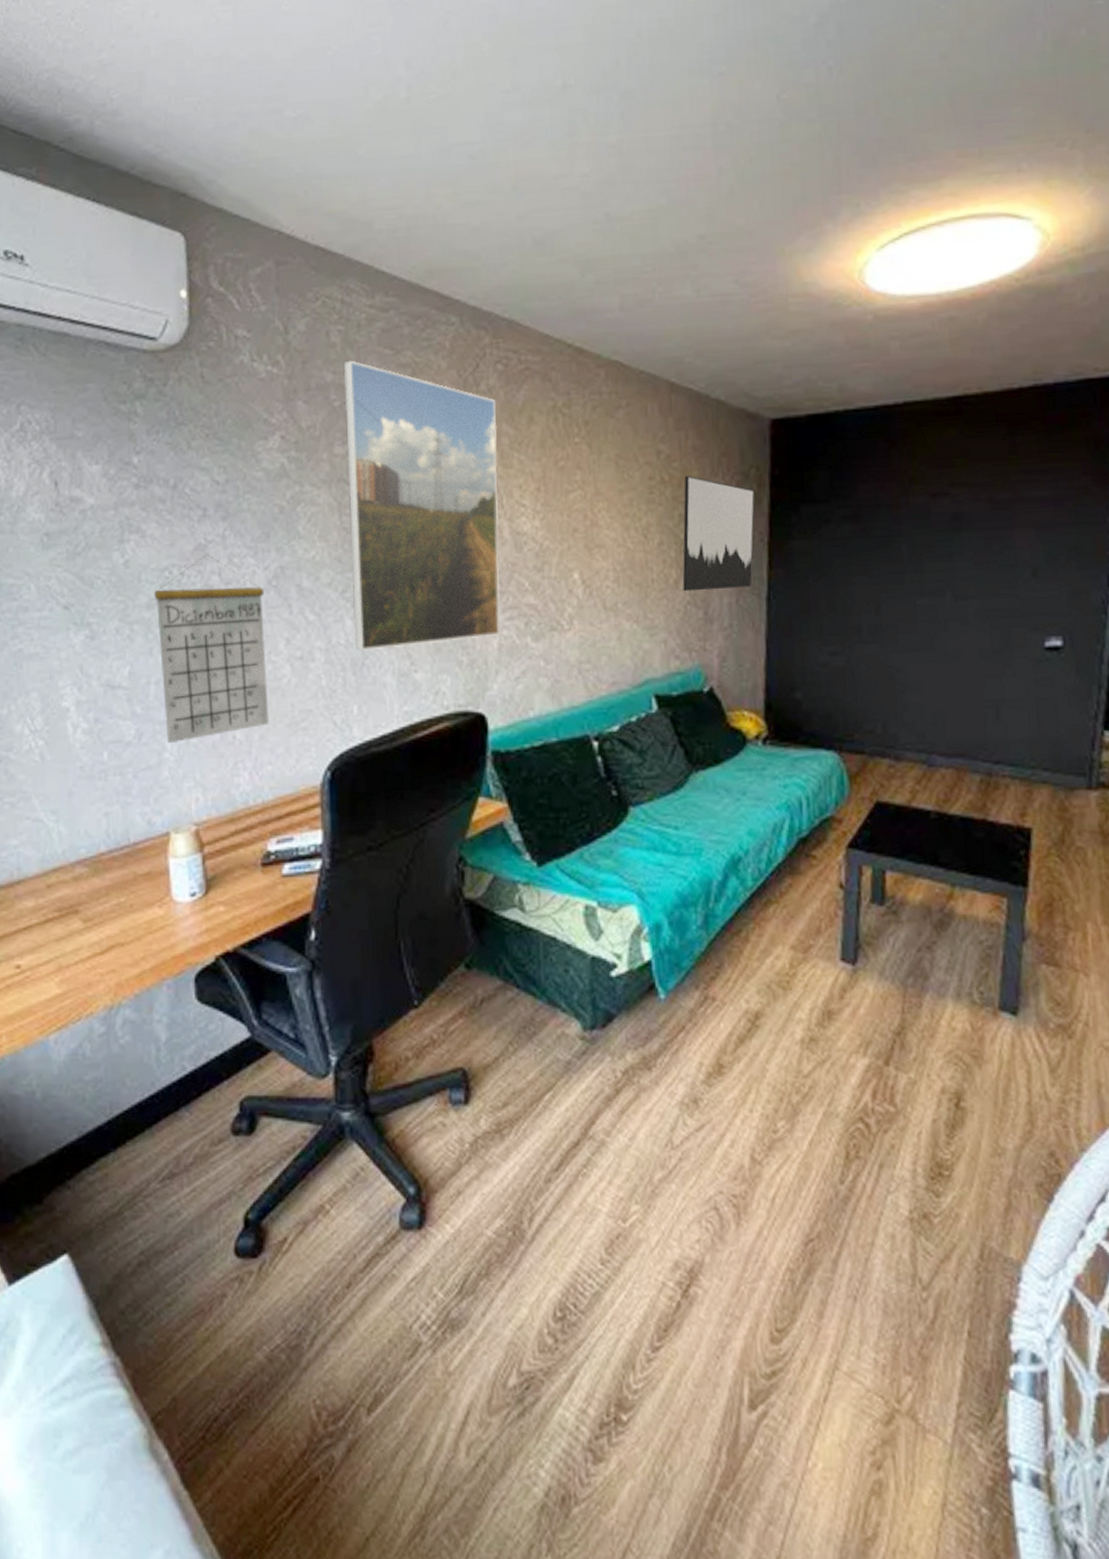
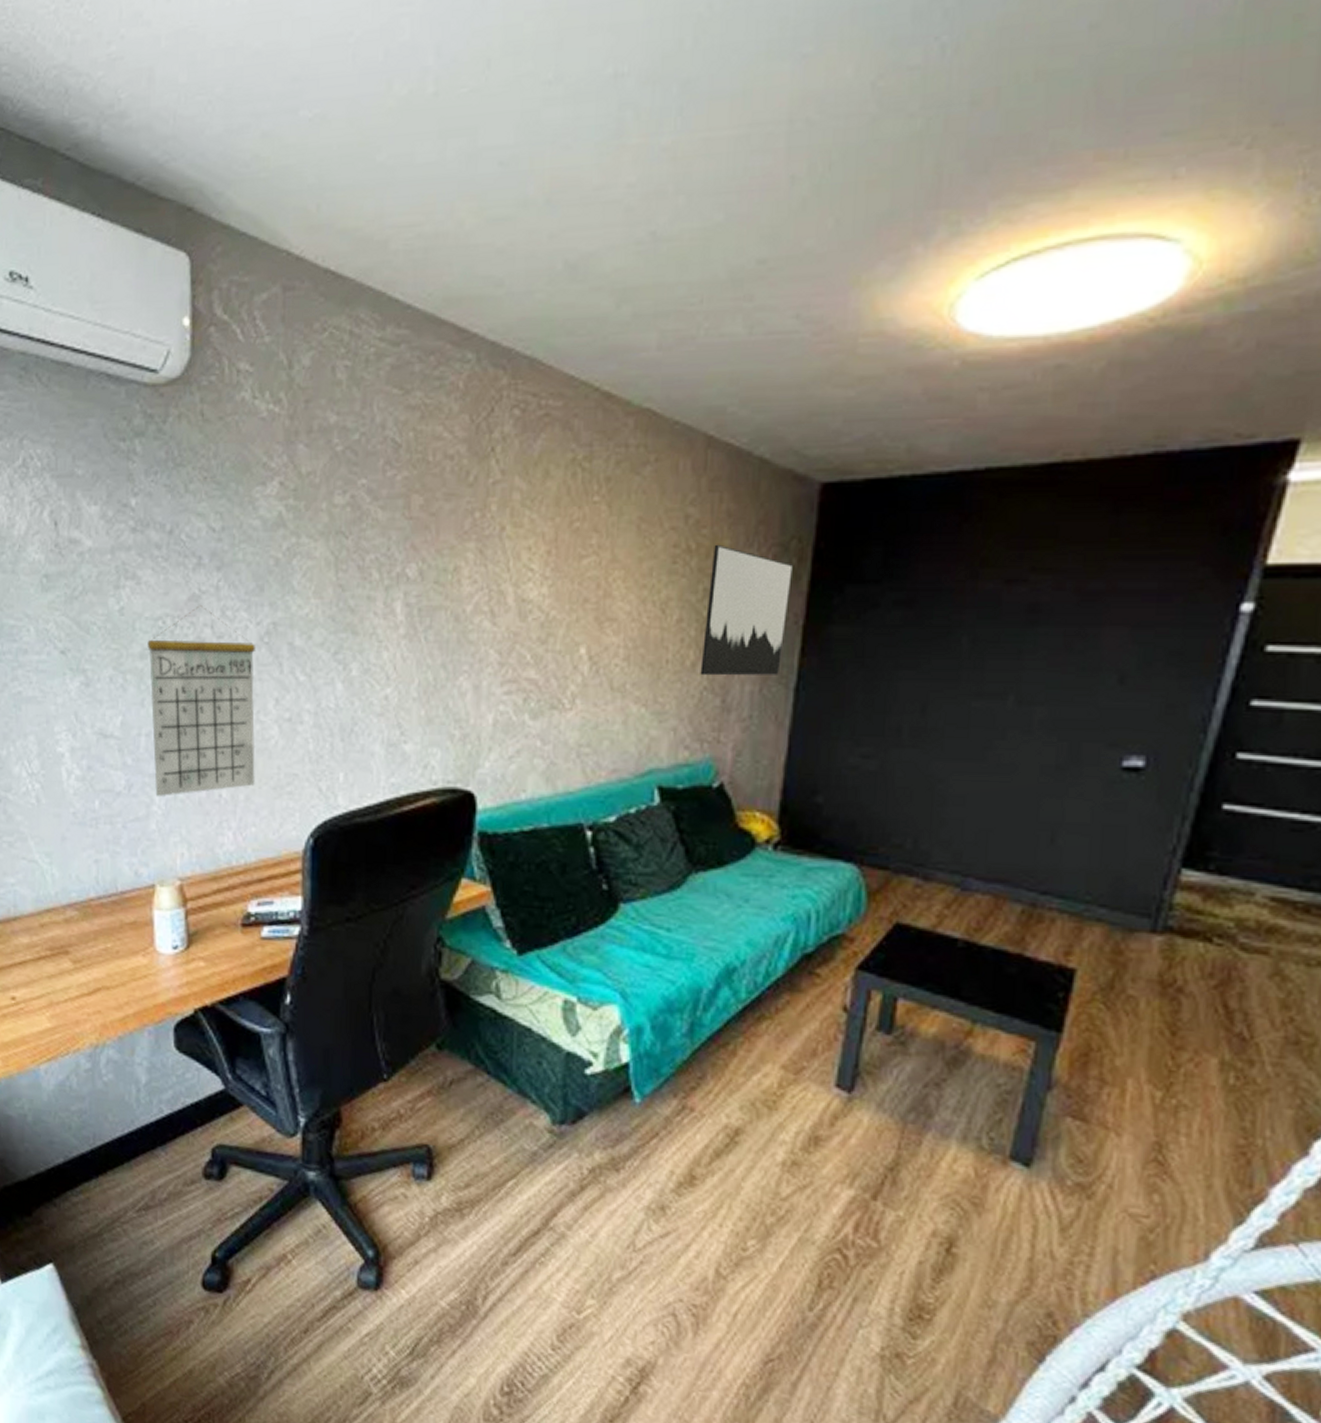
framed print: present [343,360,500,651] -> none [344,400,509,717]

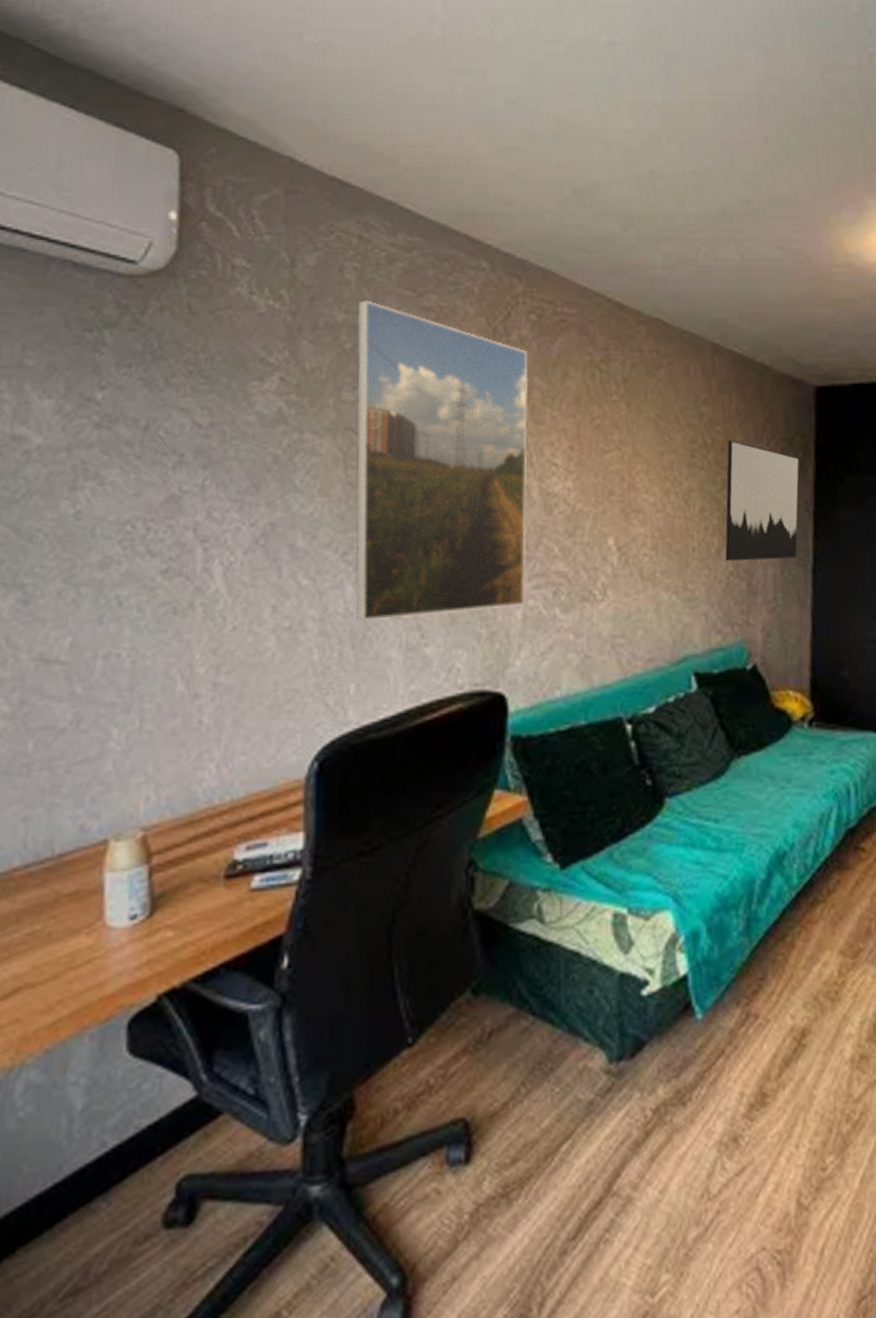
calendar: present [147,605,255,797] -> none [110,507,248,731]
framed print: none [344,400,509,717] -> present [355,300,529,622]

